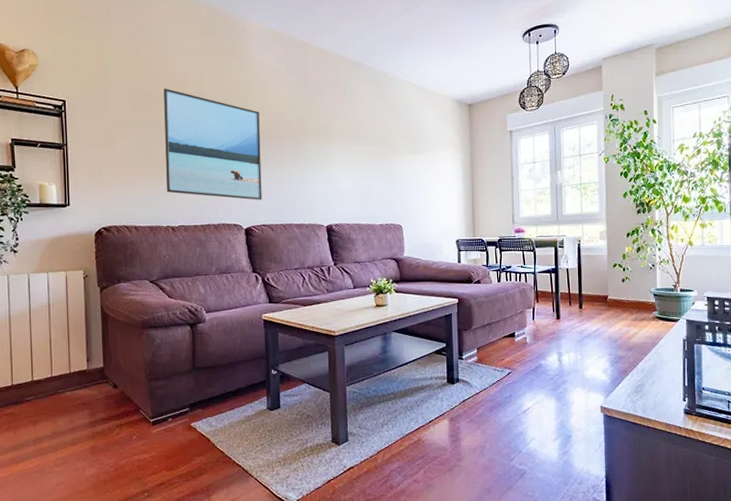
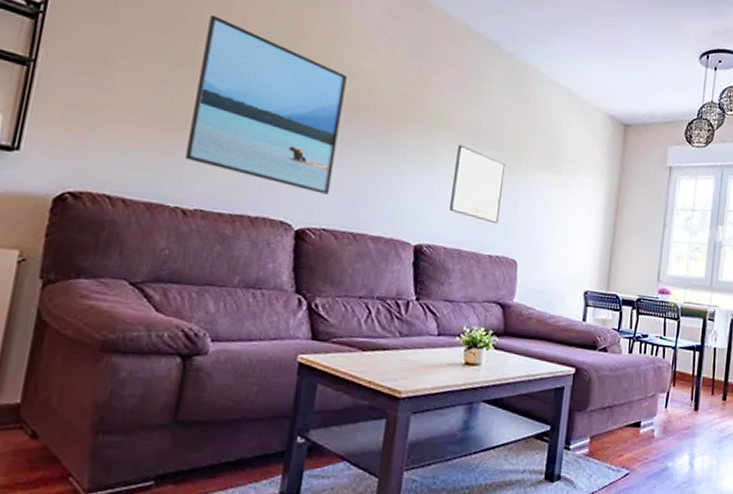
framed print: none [345,146,384,201] -> present [450,144,506,224]

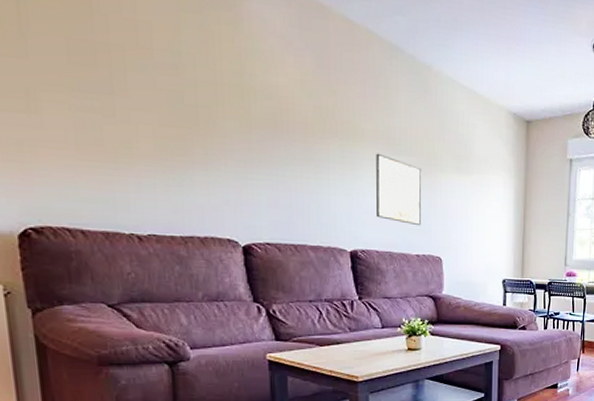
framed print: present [184,14,347,195] -> none [117,37,266,211]

